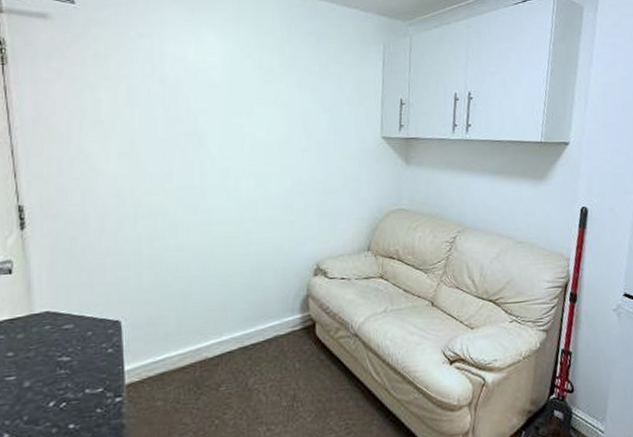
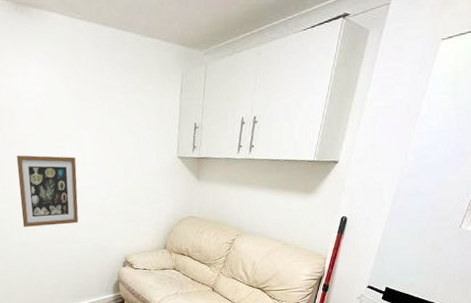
wall art: none [179,134,257,225] -> present [16,155,79,227]

